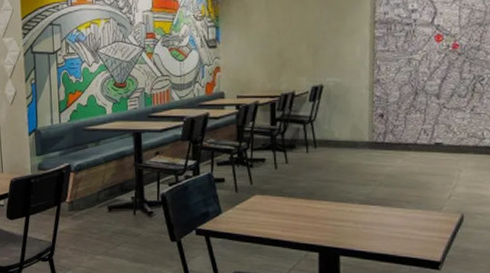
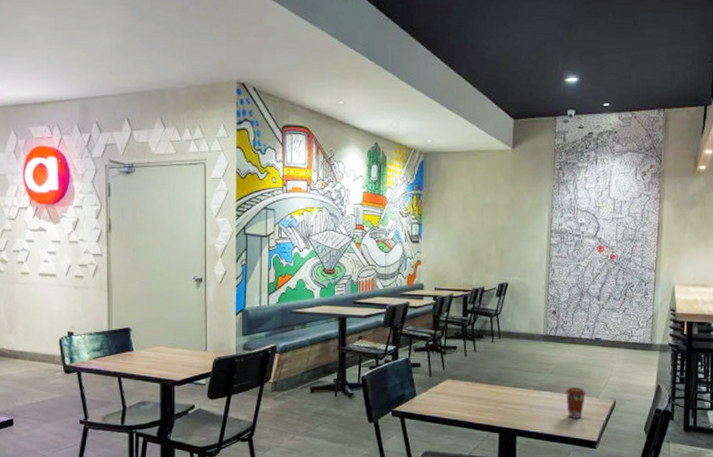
coffee cup: none [398,200,425,236] -> present [565,387,586,419]

